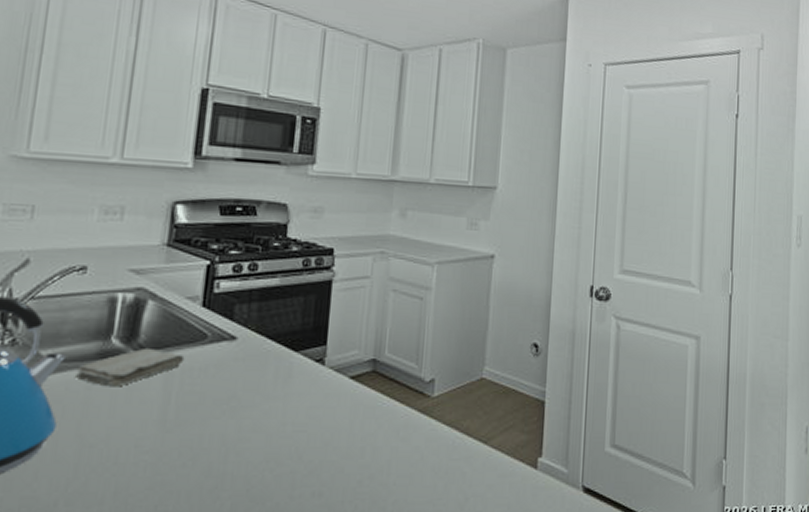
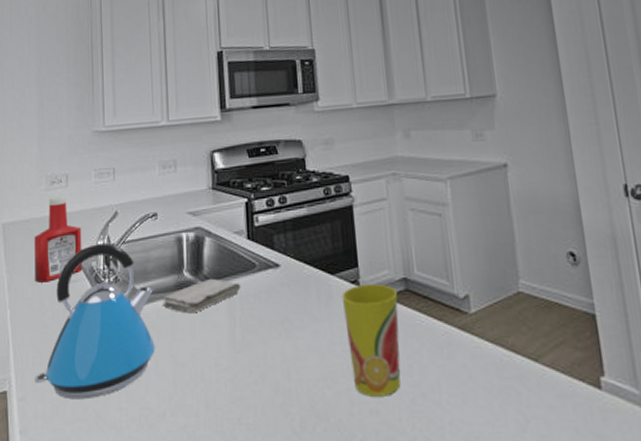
cup: none [300,363,364,479] -> present [341,283,401,396]

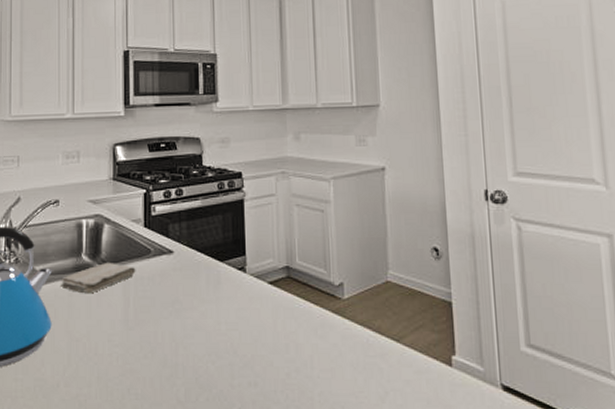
cup: present [341,283,401,396] -> none [229,270,280,371]

